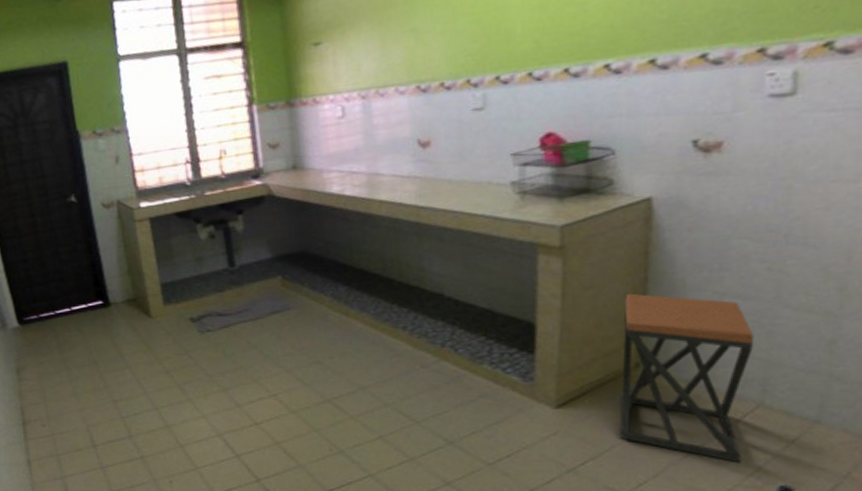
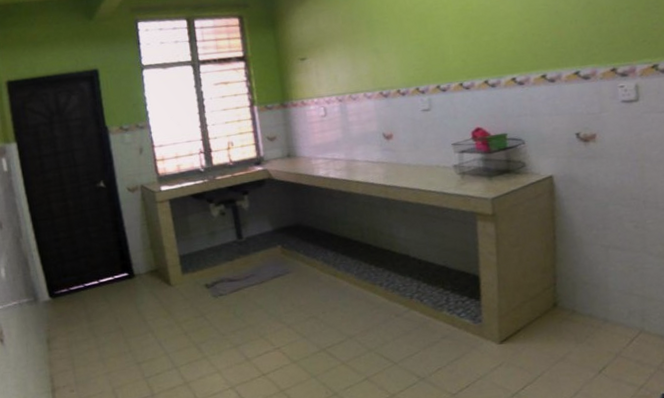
stool: present [619,293,755,463] -> none [541,249,634,378]

